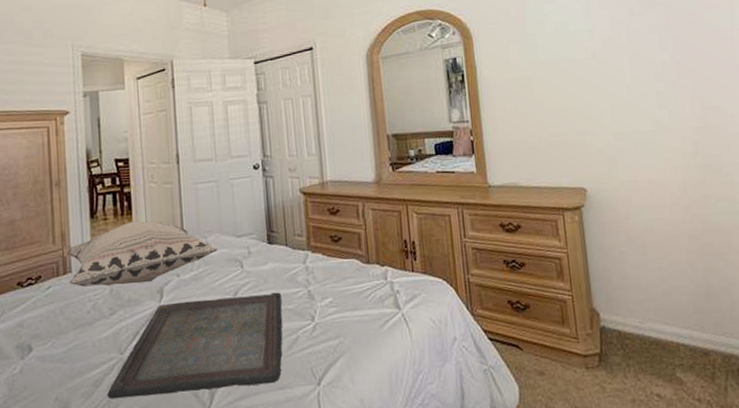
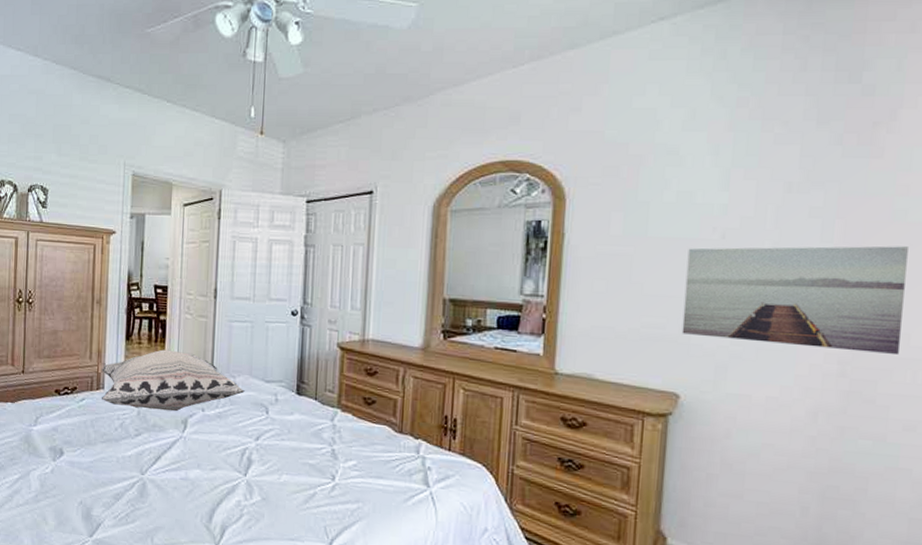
serving tray: present [107,292,283,399] -> none [126,435,303,533]
wall art: none [571,48,730,138] -> present [681,246,908,354]

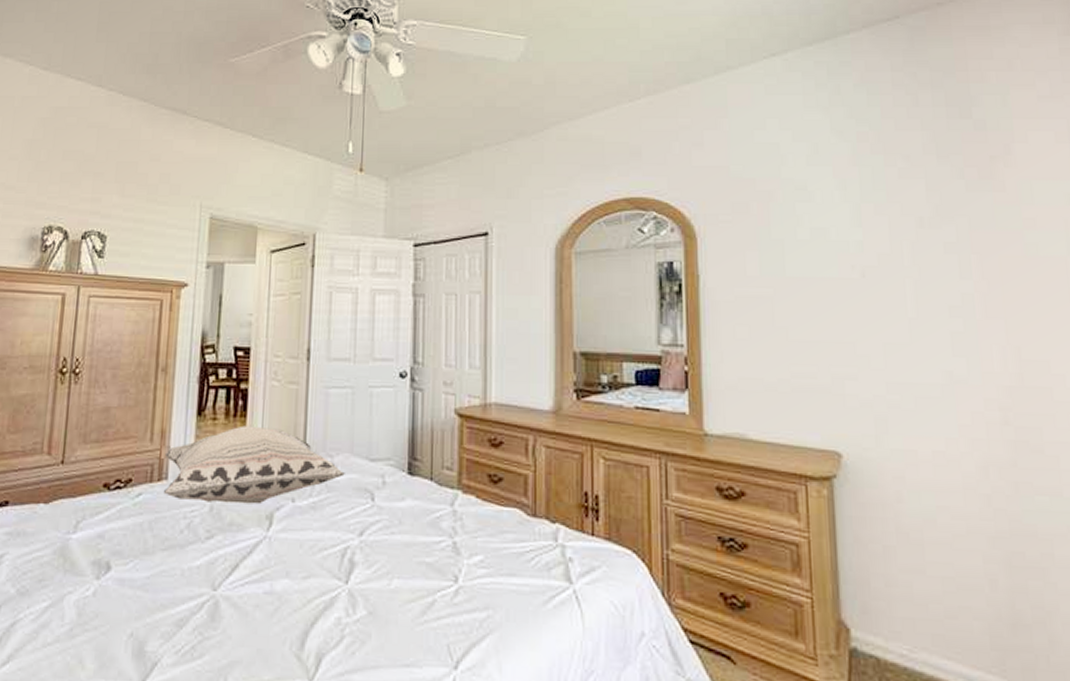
wall art: present [681,246,908,354] -> none [829,281,1059,397]

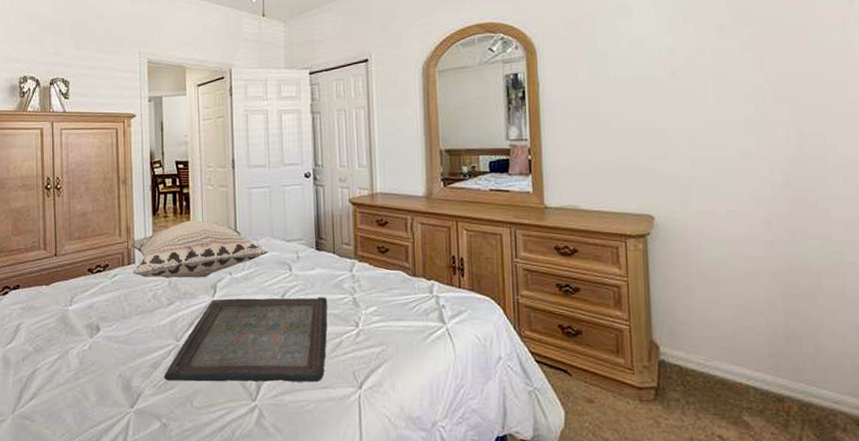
serving tray: none [191,534,418,657] -> present [164,297,328,382]

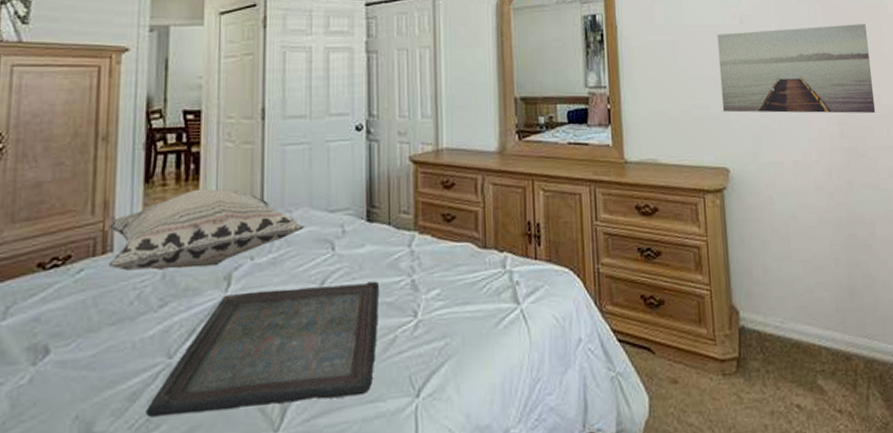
wall art: none [645,70,831,164] -> present [717,24,876,114]

